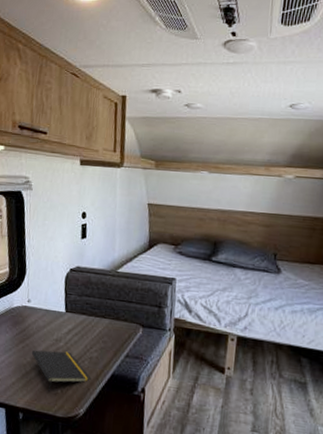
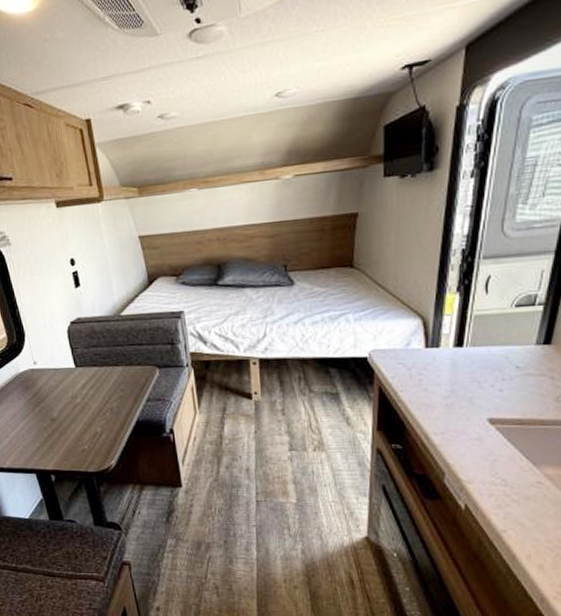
notepad: present [31,349,91,391] -> none [49,407,116,449]

